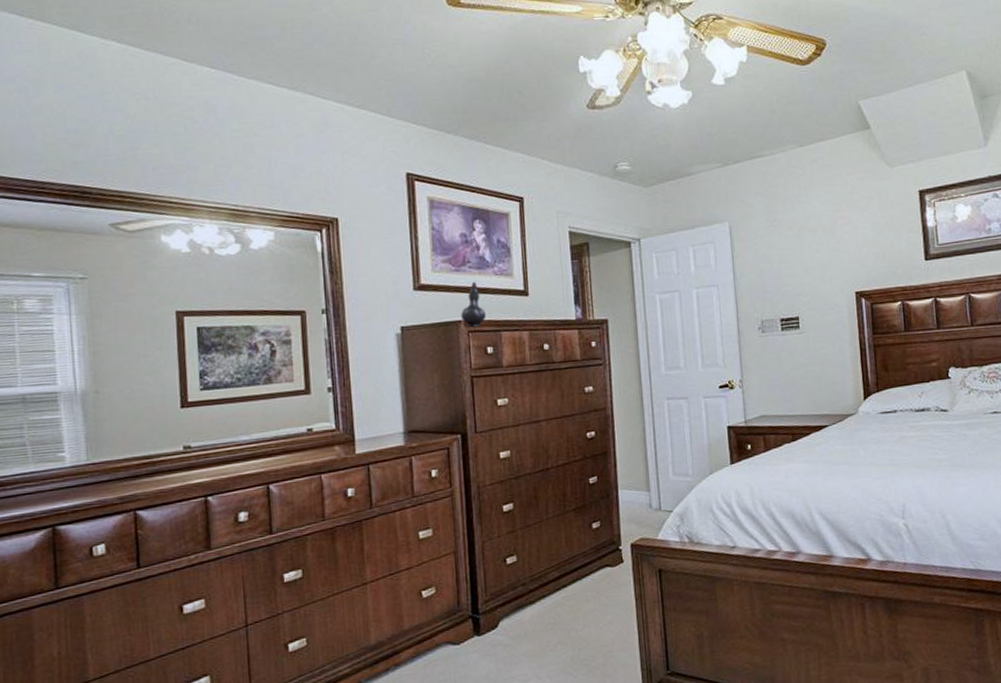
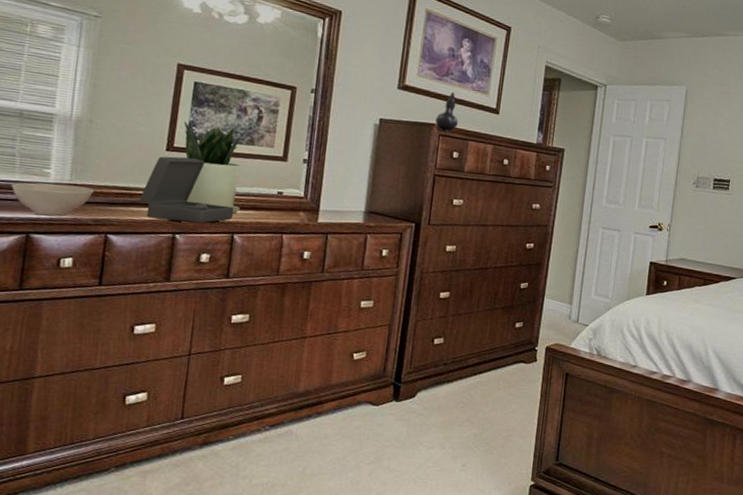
bowl: none [28,464,114,505] -> present [12,182,95,217]
jewelry box: none [163,409,265,484] -> present [140,156,235,224]
planter: none [194,368,272,463] -> present [184,121,243,214]

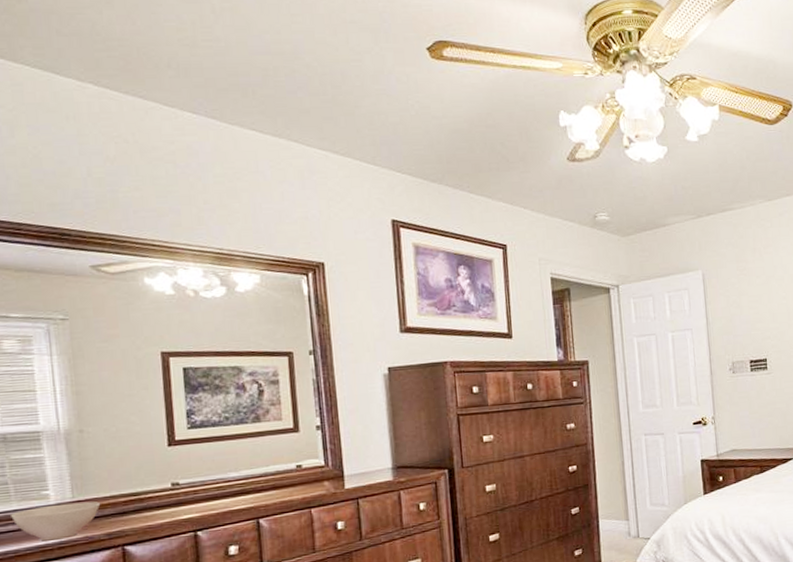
jewelry box: present [140,156,235,224] -> none [151,447,255,520]
planter: present [184,121,243,214] -> none [181,407,261,498]
decorative vase: present [435,92,458,133] -> none [447,324,471,368]

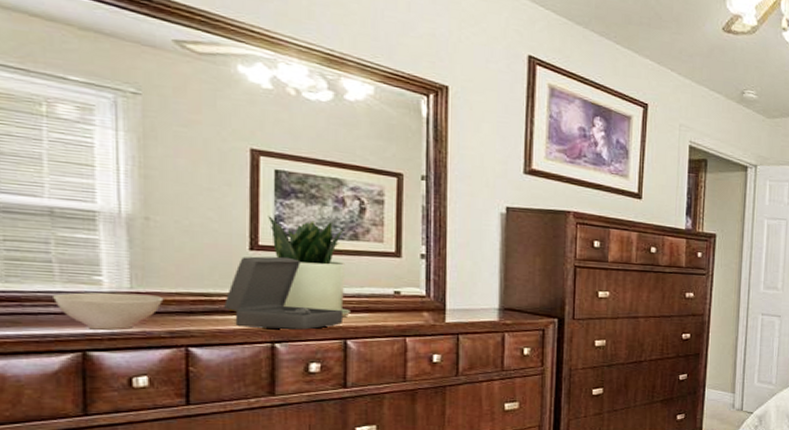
jewelry box: none [151,447,255,520] -> present [224,256,344,331]
planter: none [181,407,261,498] -> present [268,216,352,318]

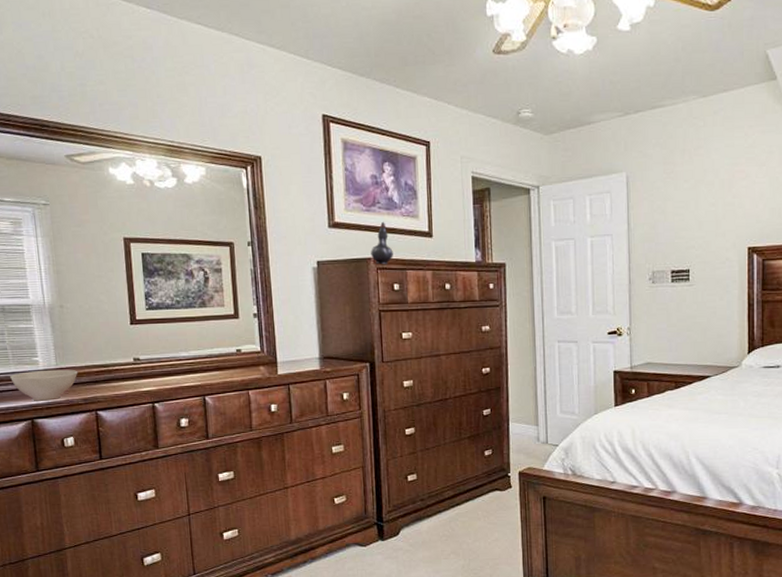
jewelry box: present [224,256,344,331] -> none [117,327,201,391]
planter: present [268,216,352,318] -> none [140,292,207,377]
decorative vase: none [571,176,596,221] -> present [371,221,393,265]

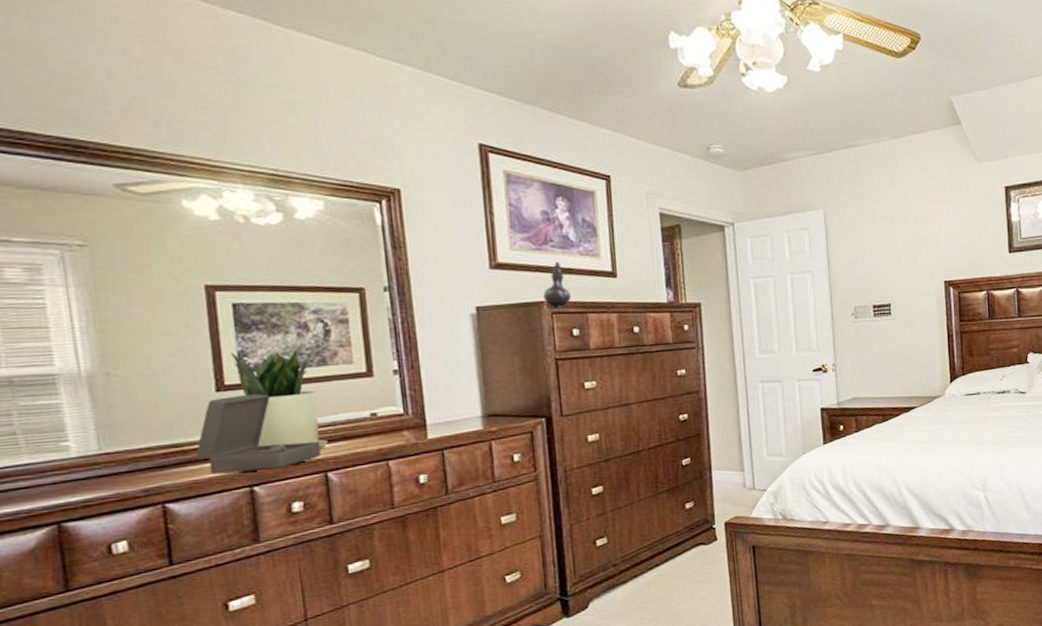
bowl: present [10,369,78,401] -> none [21,454,135,499]
jewelry box: none [117,327,201,391] -> present [196,393,322,474]
planter: none [140,292,207,377] -> present [230,348,329,449]

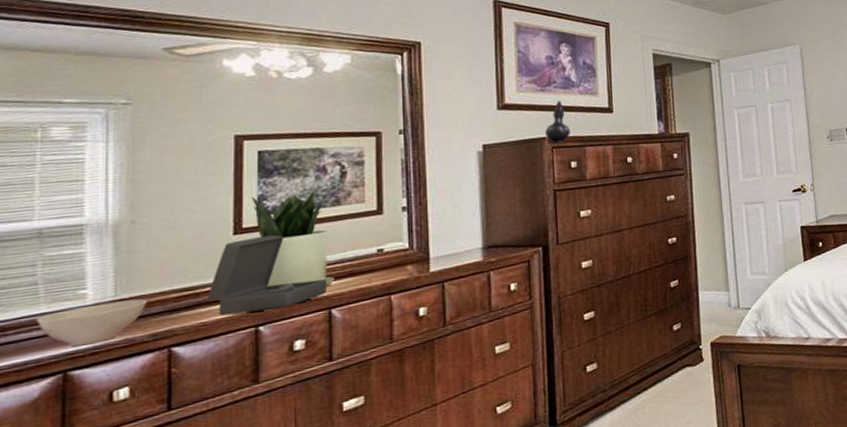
bowl: none [21,454,135,499] -> present [37,299,148,347]

